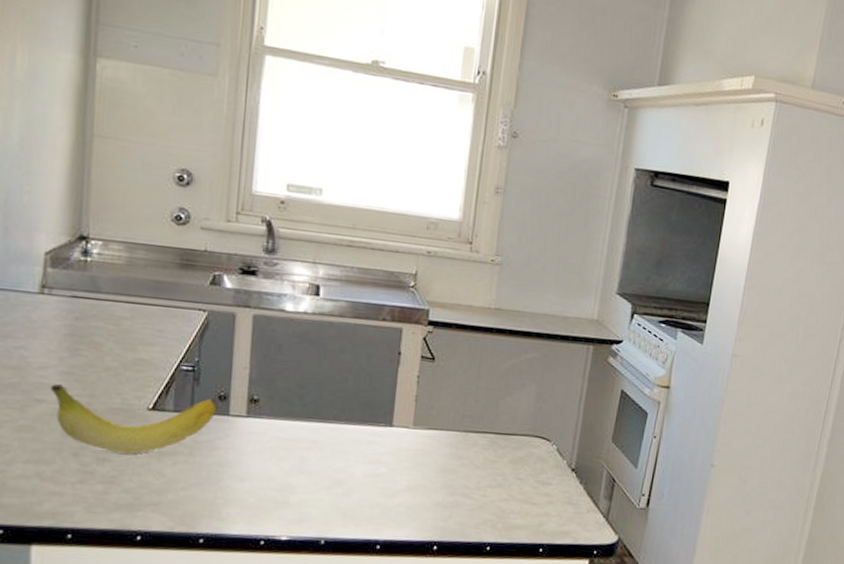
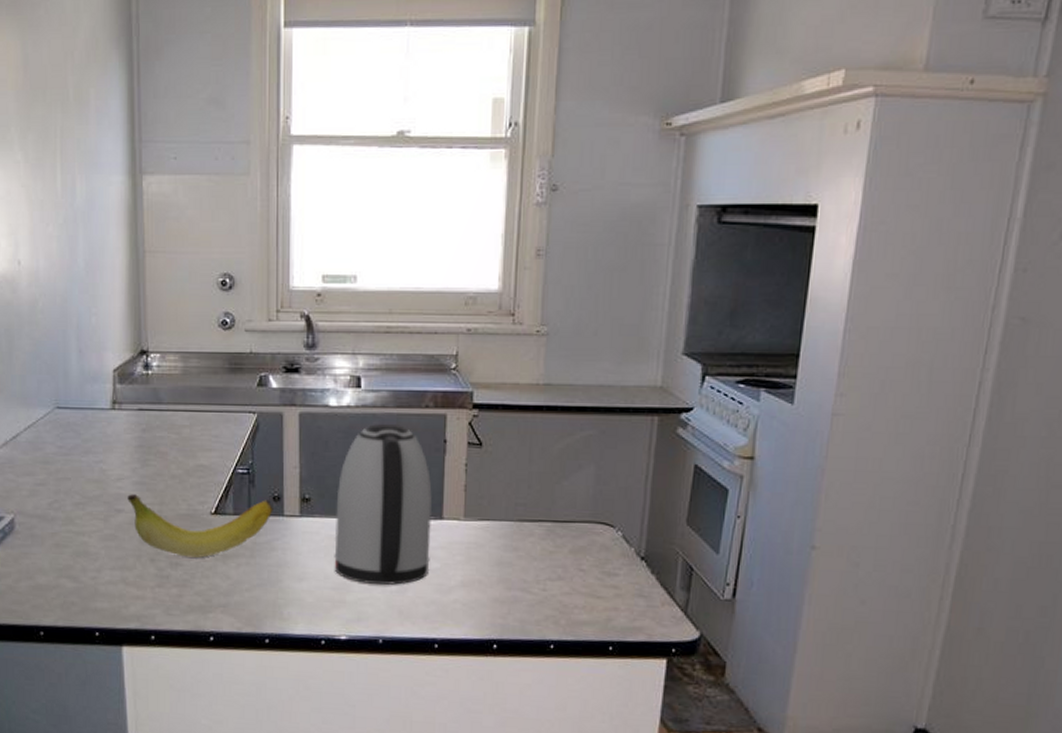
kettle: none [280,332,384,488] -> present [334,424,433,585]

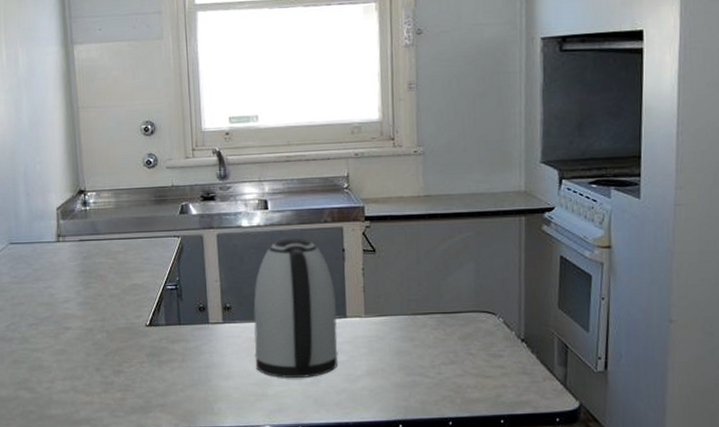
fruit: present [127,494,275,558] -> none [74,310,201,365]

